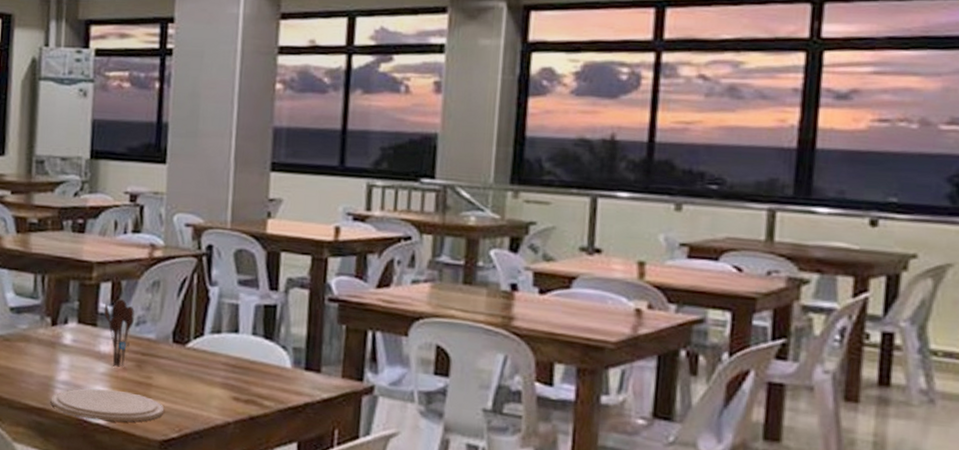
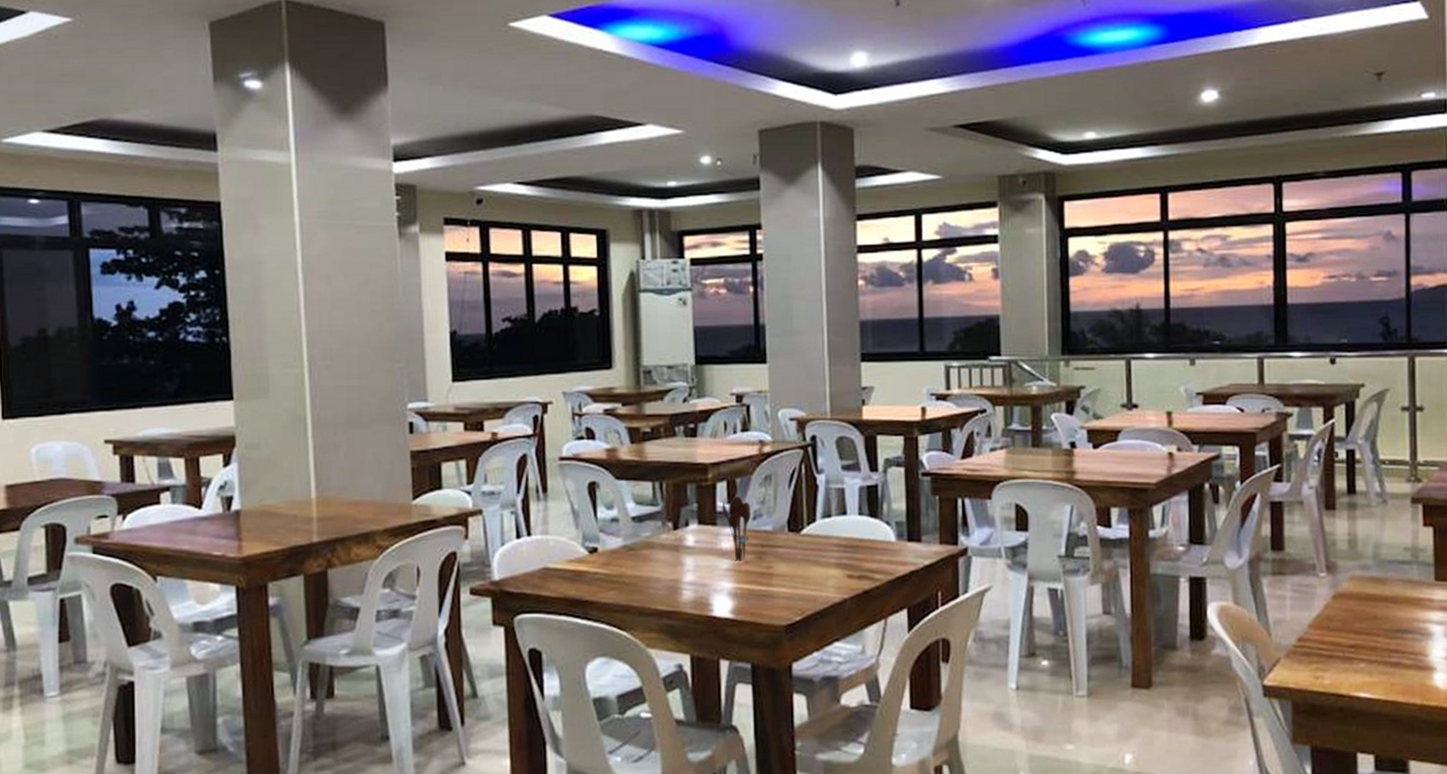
plate: present [50,388,165,422] -> none [679,584,787,615]

